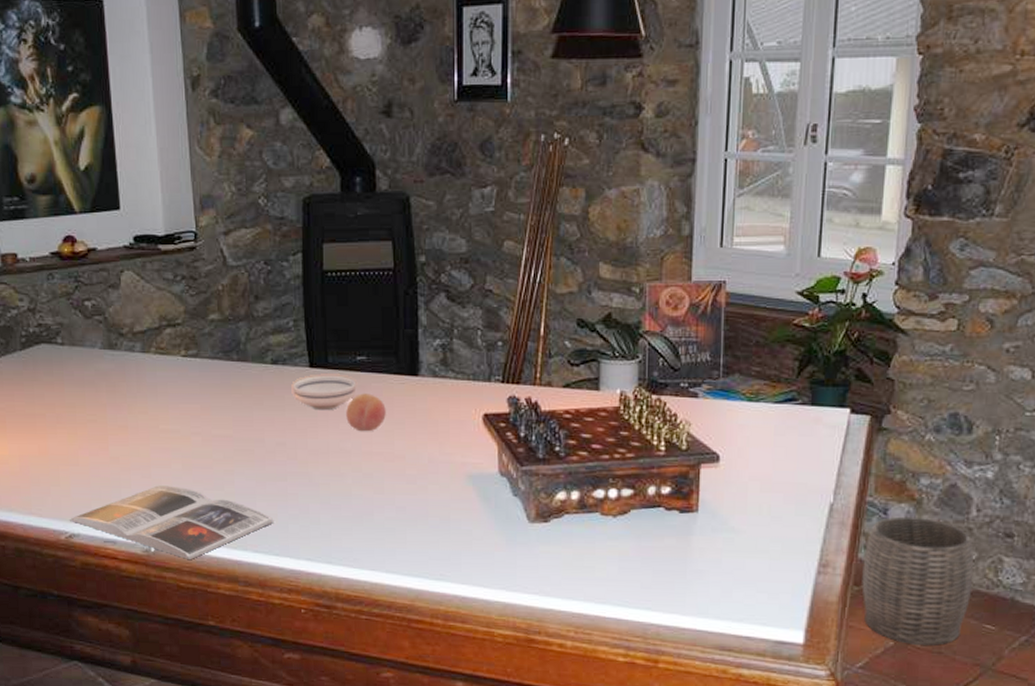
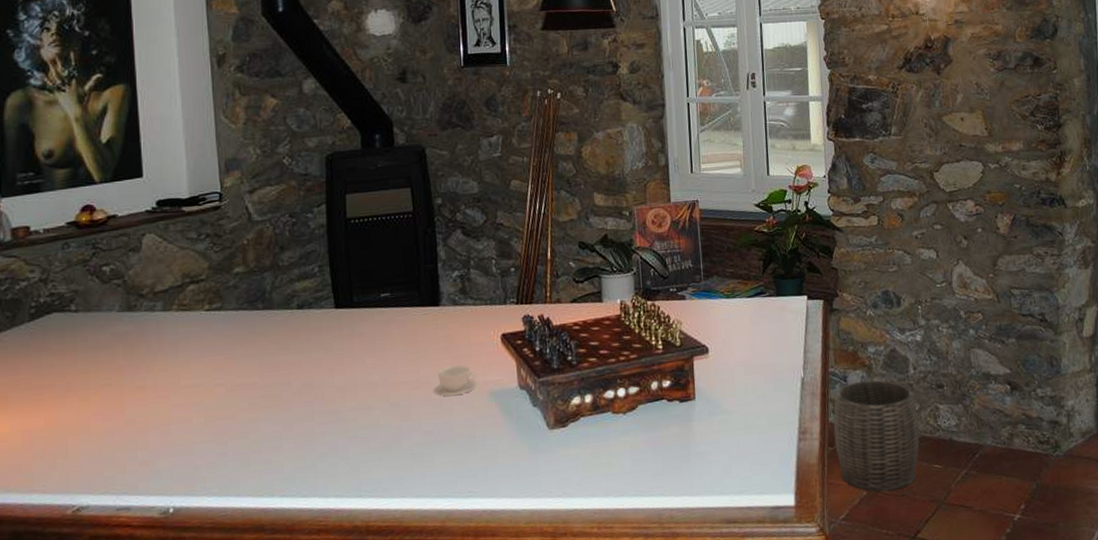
magazine: present [70,485,274,561] -> none [78,441,302,516]
bowl: present [293,375,357,409] -> none [319,313,381,348]
fruit: present [346,393,386,432] -> none [372,327,411,364]
teacup: none [409,441,454,473] -> present [434,365,477,396]

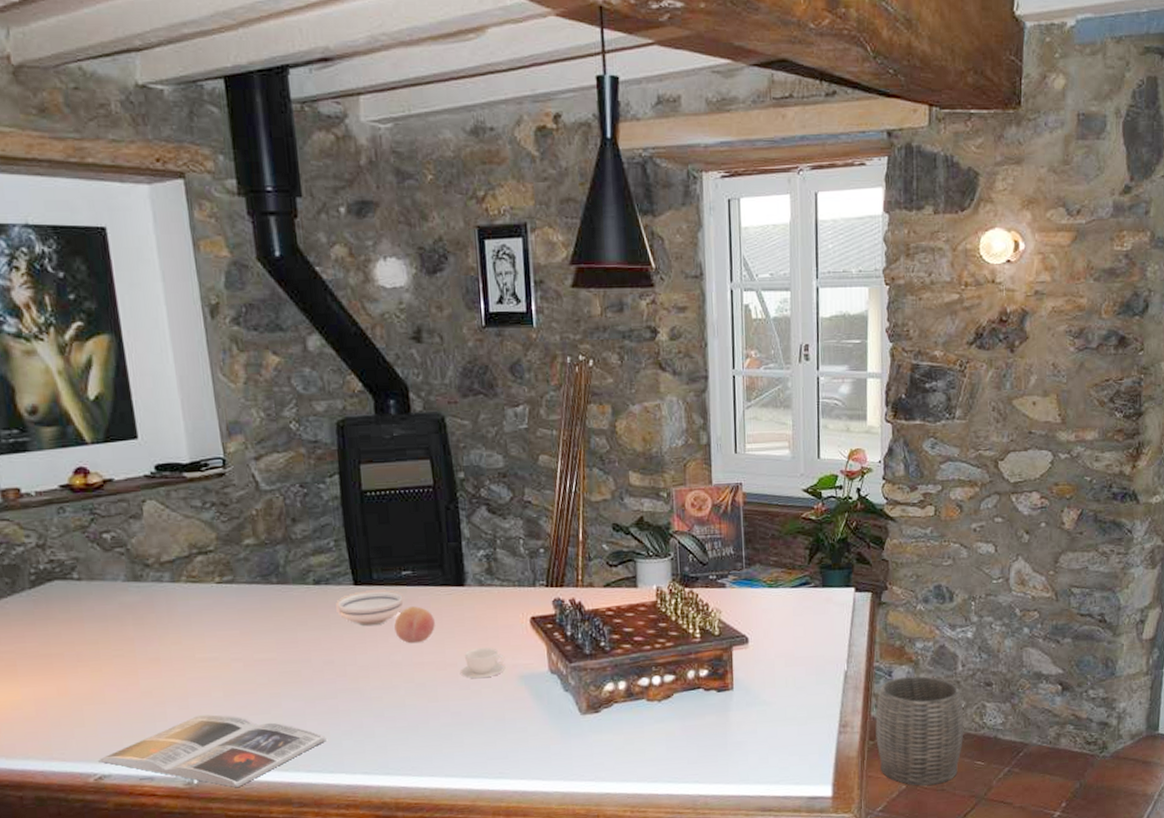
magazine: none [78,441,302,516] -> present [98,714,327,788]
bowl: none [319,313,381,348] -> present [337,591,403,626]
fruit: none [372,327,411,364] -> present [394,606,435,644]

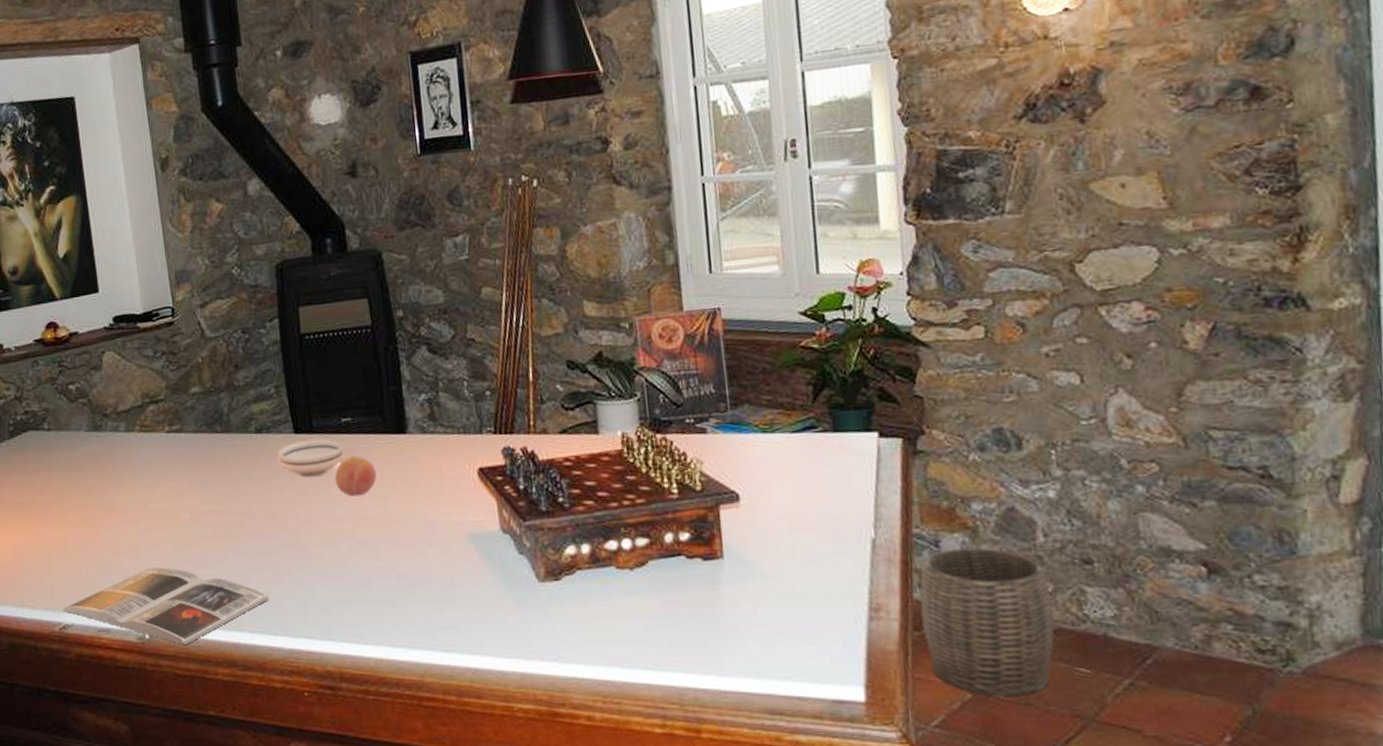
teacup: present [461,647,506,678] -> none [404,501,453,536]

